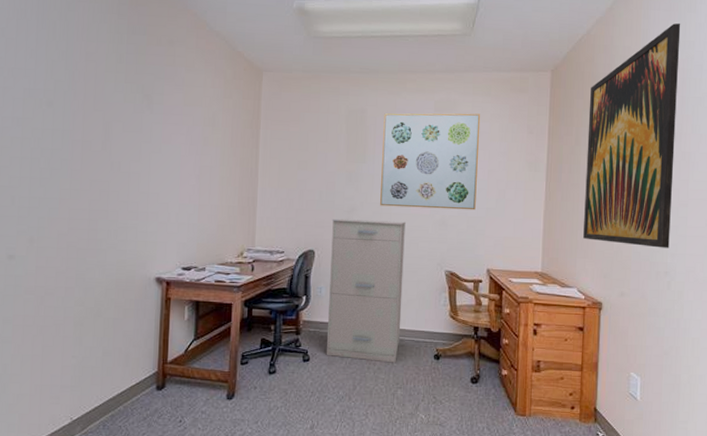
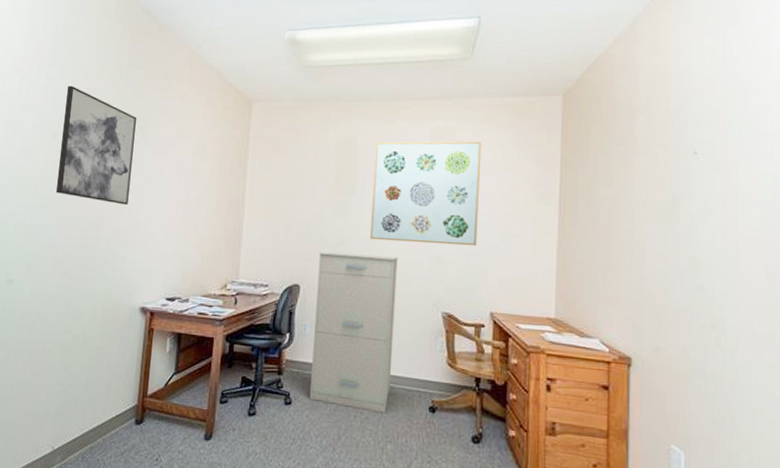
wall art: none [55,49,142,176] -> present [55,85,137,205]
wall art: present [583,22,681,248] -> none [606,37,719,296]

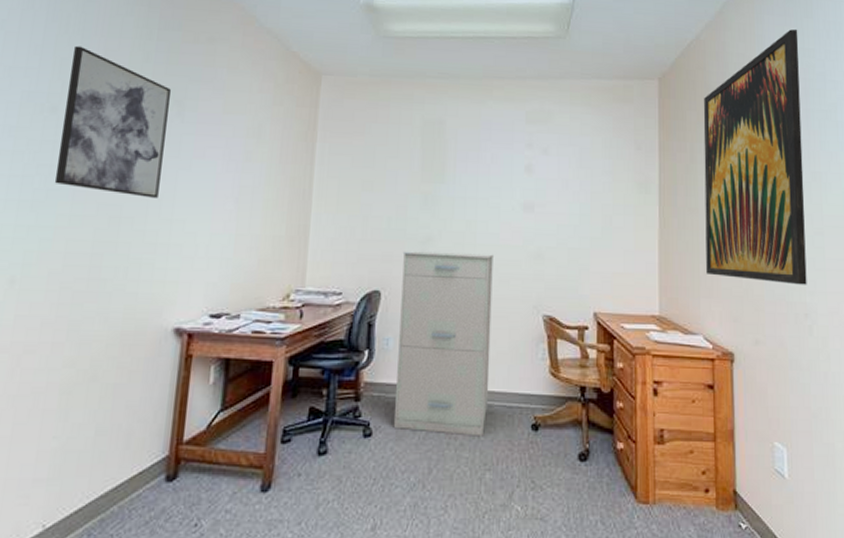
wall art: present [370,141,482,246] -> none [462,125,580,240]
wall art: none [606,37,719,296] -> present [703,29,807,285]

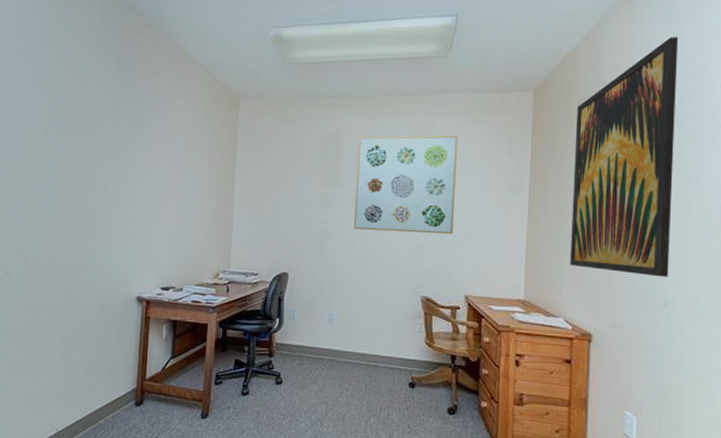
wall art: present [54,45,172,198] -> none [49,82,128,199]
filing cabinet: present [393,251,493,437] -> none [298,241,380,390]
wall art: none [462,125,580,240] -> present [354,135,459,235]

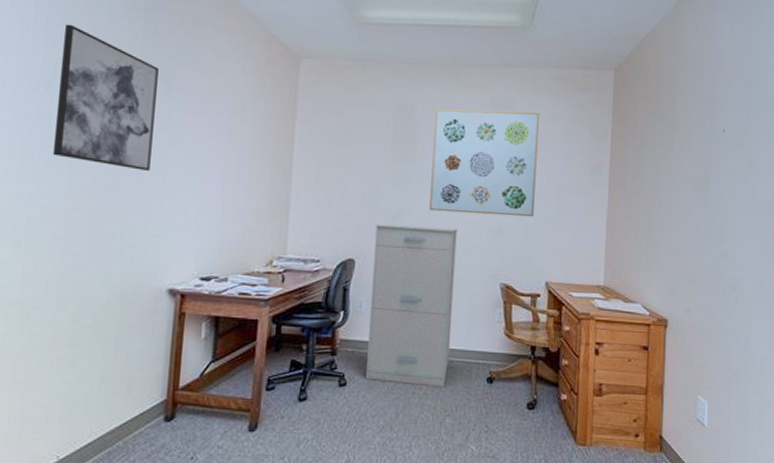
wall art: none [49,82,128,199] -> present [52,24,160,171]
filing cabinet: none [298,241,380,390] -> present [365,224,457,387]
wall art: present [570,36,679,277] -> none [648,25,746,261]

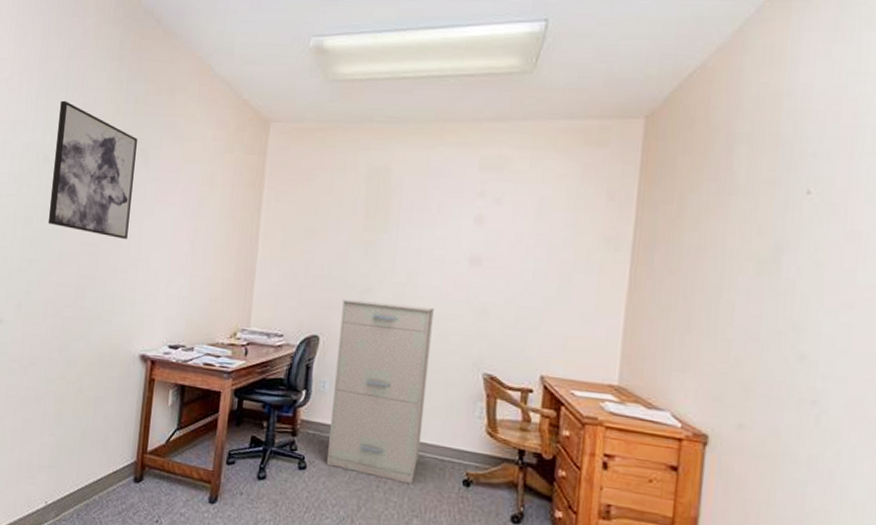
wall art: present [429,109,540,217] -> none [402,172,542,298]

